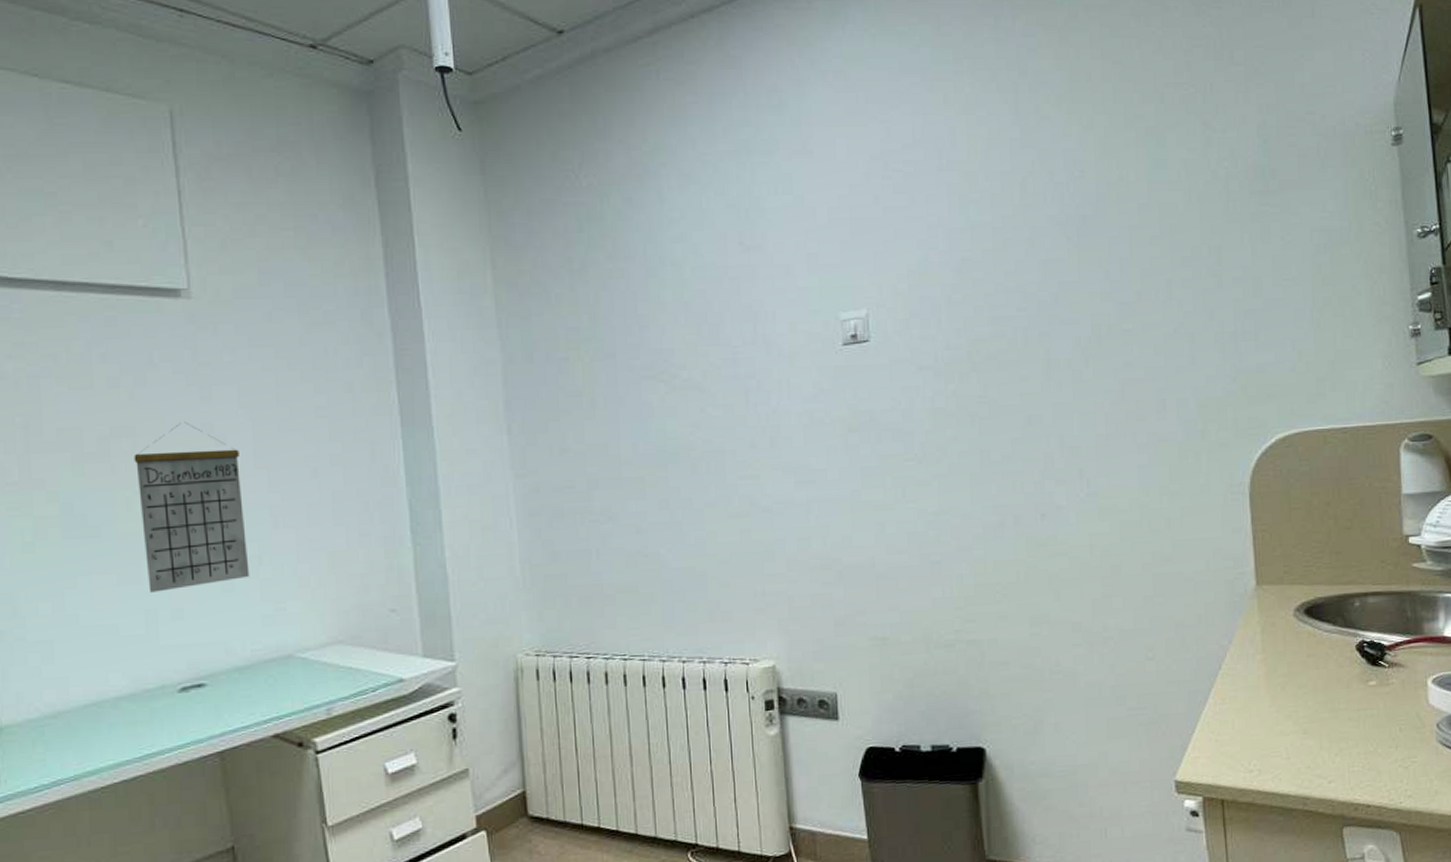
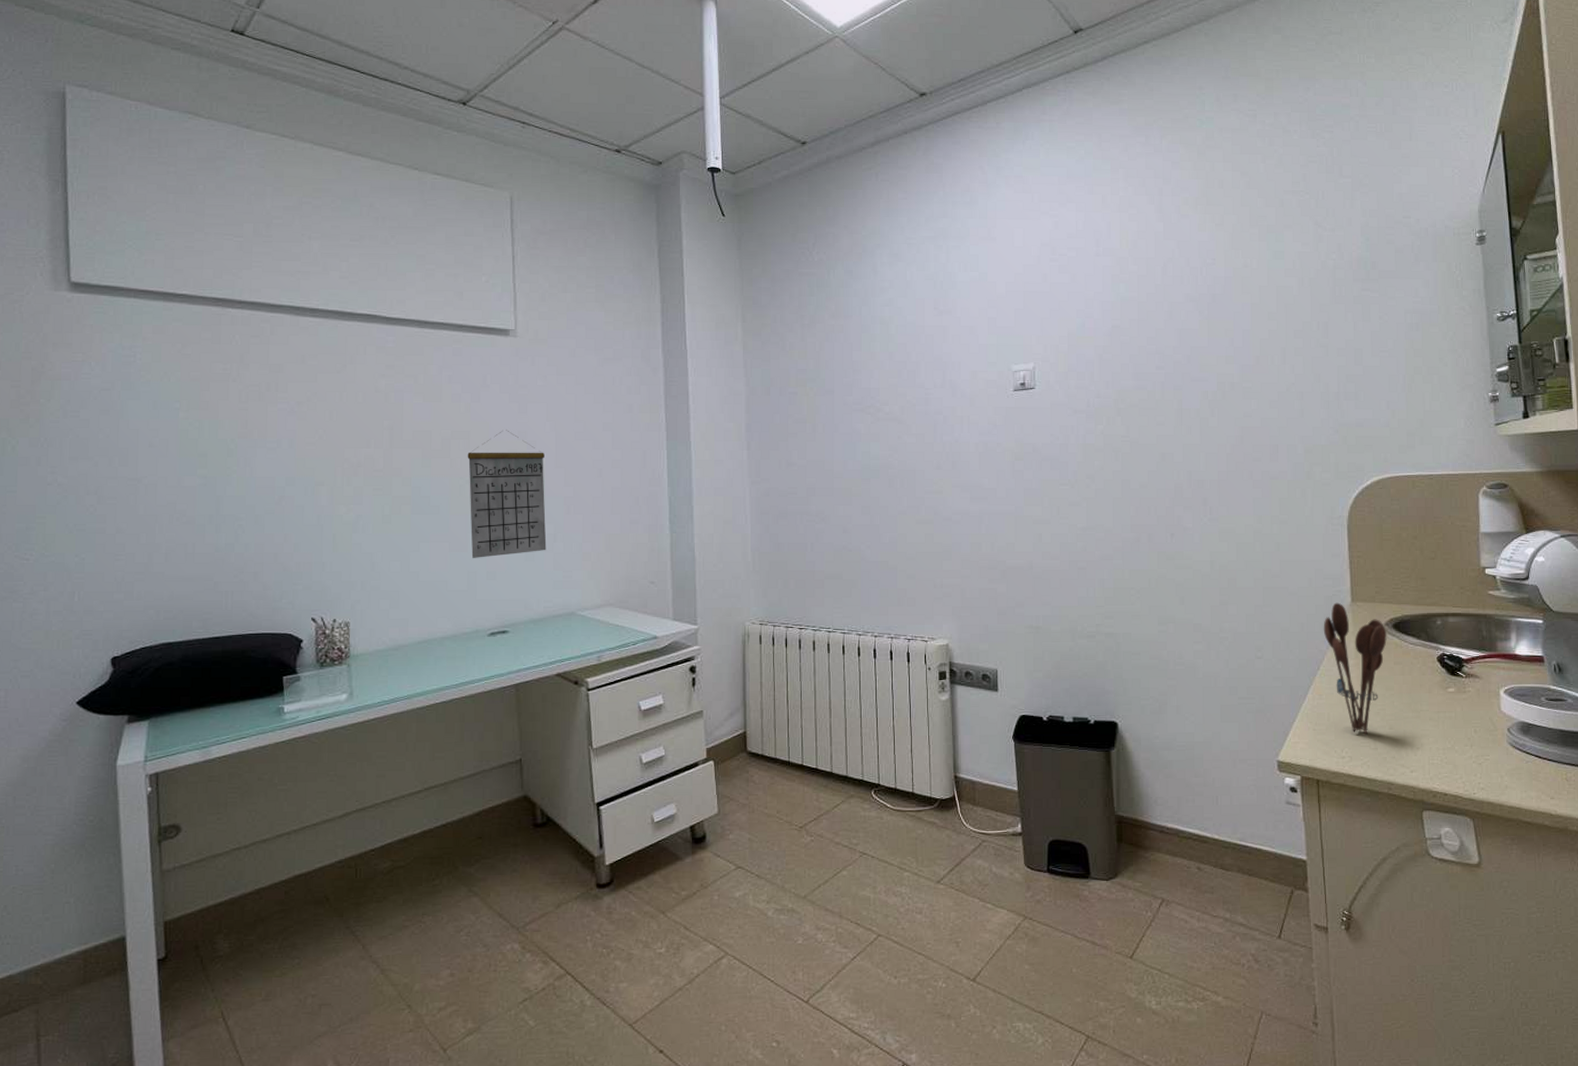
utensil holder: none [1224,587,1299,742] -> present [1323,602,1388,735]

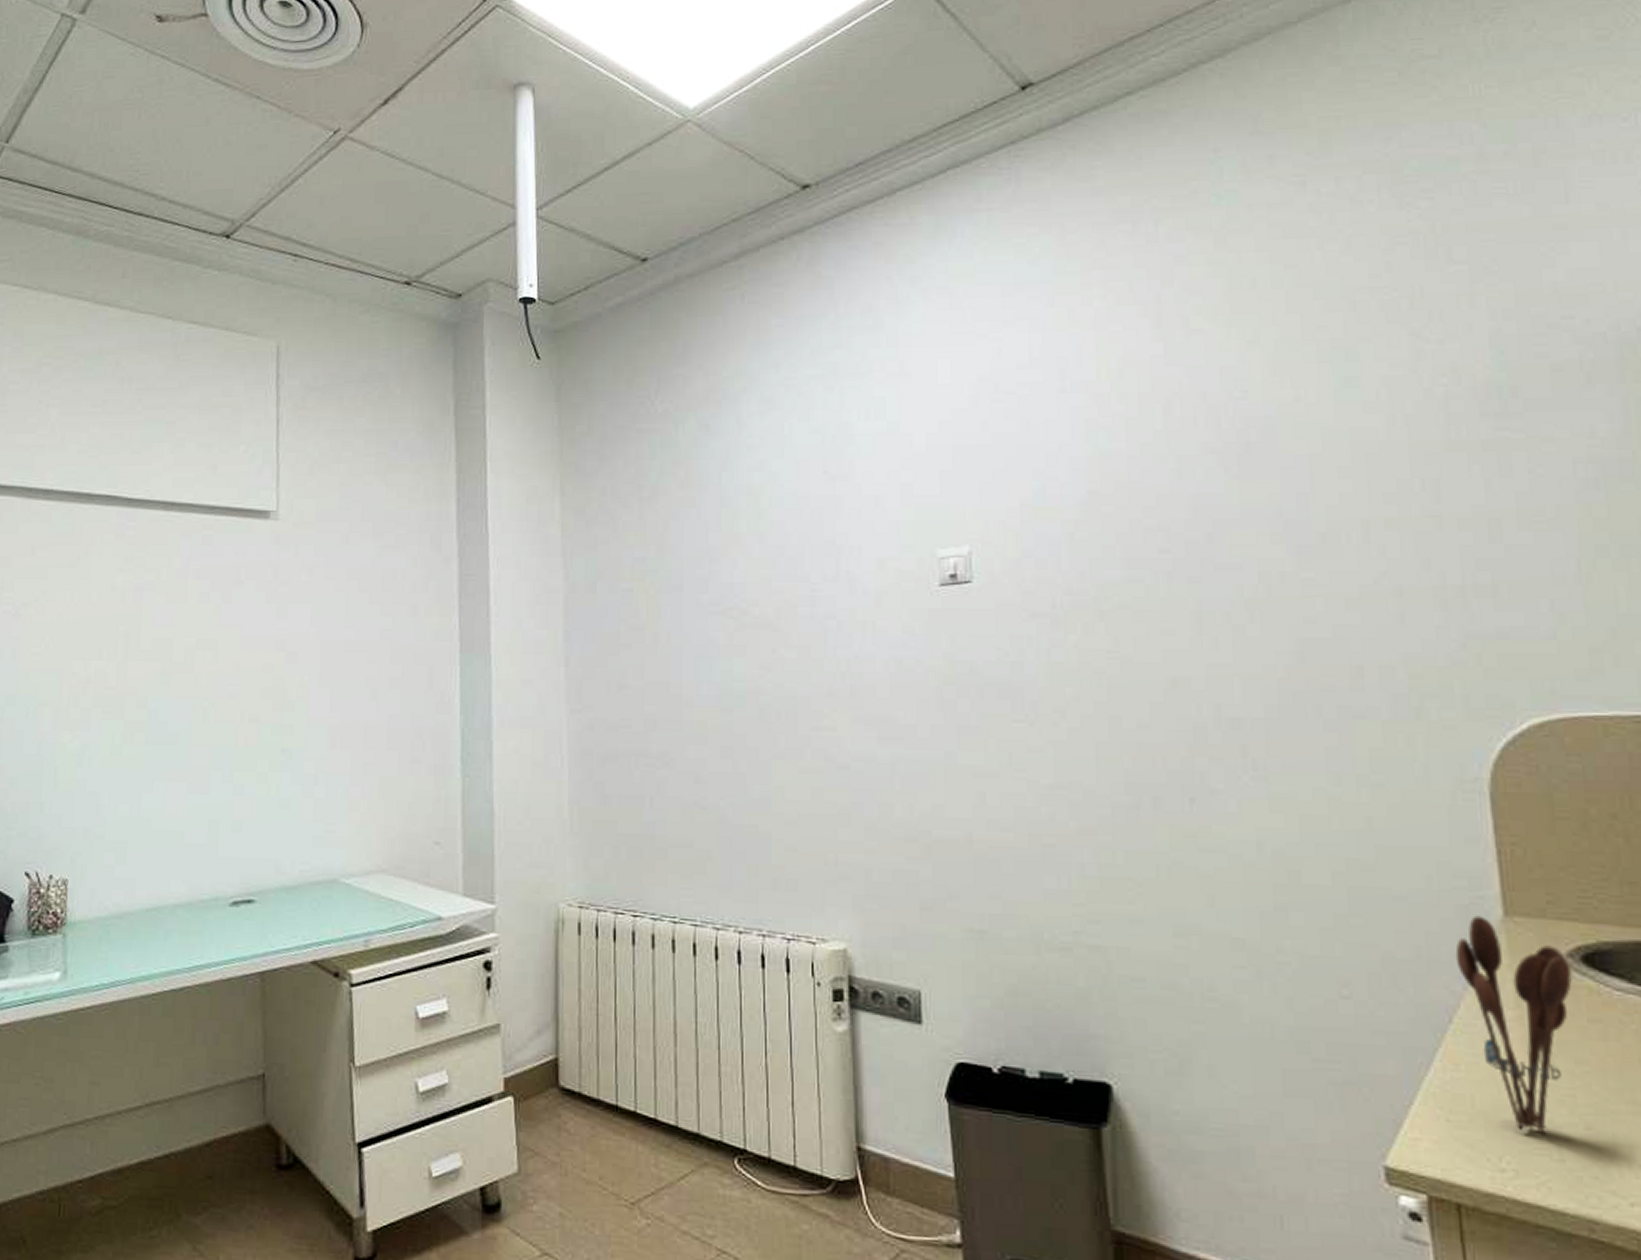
calendar: present [467,430,547,558] -> none [214,638,307,803]

